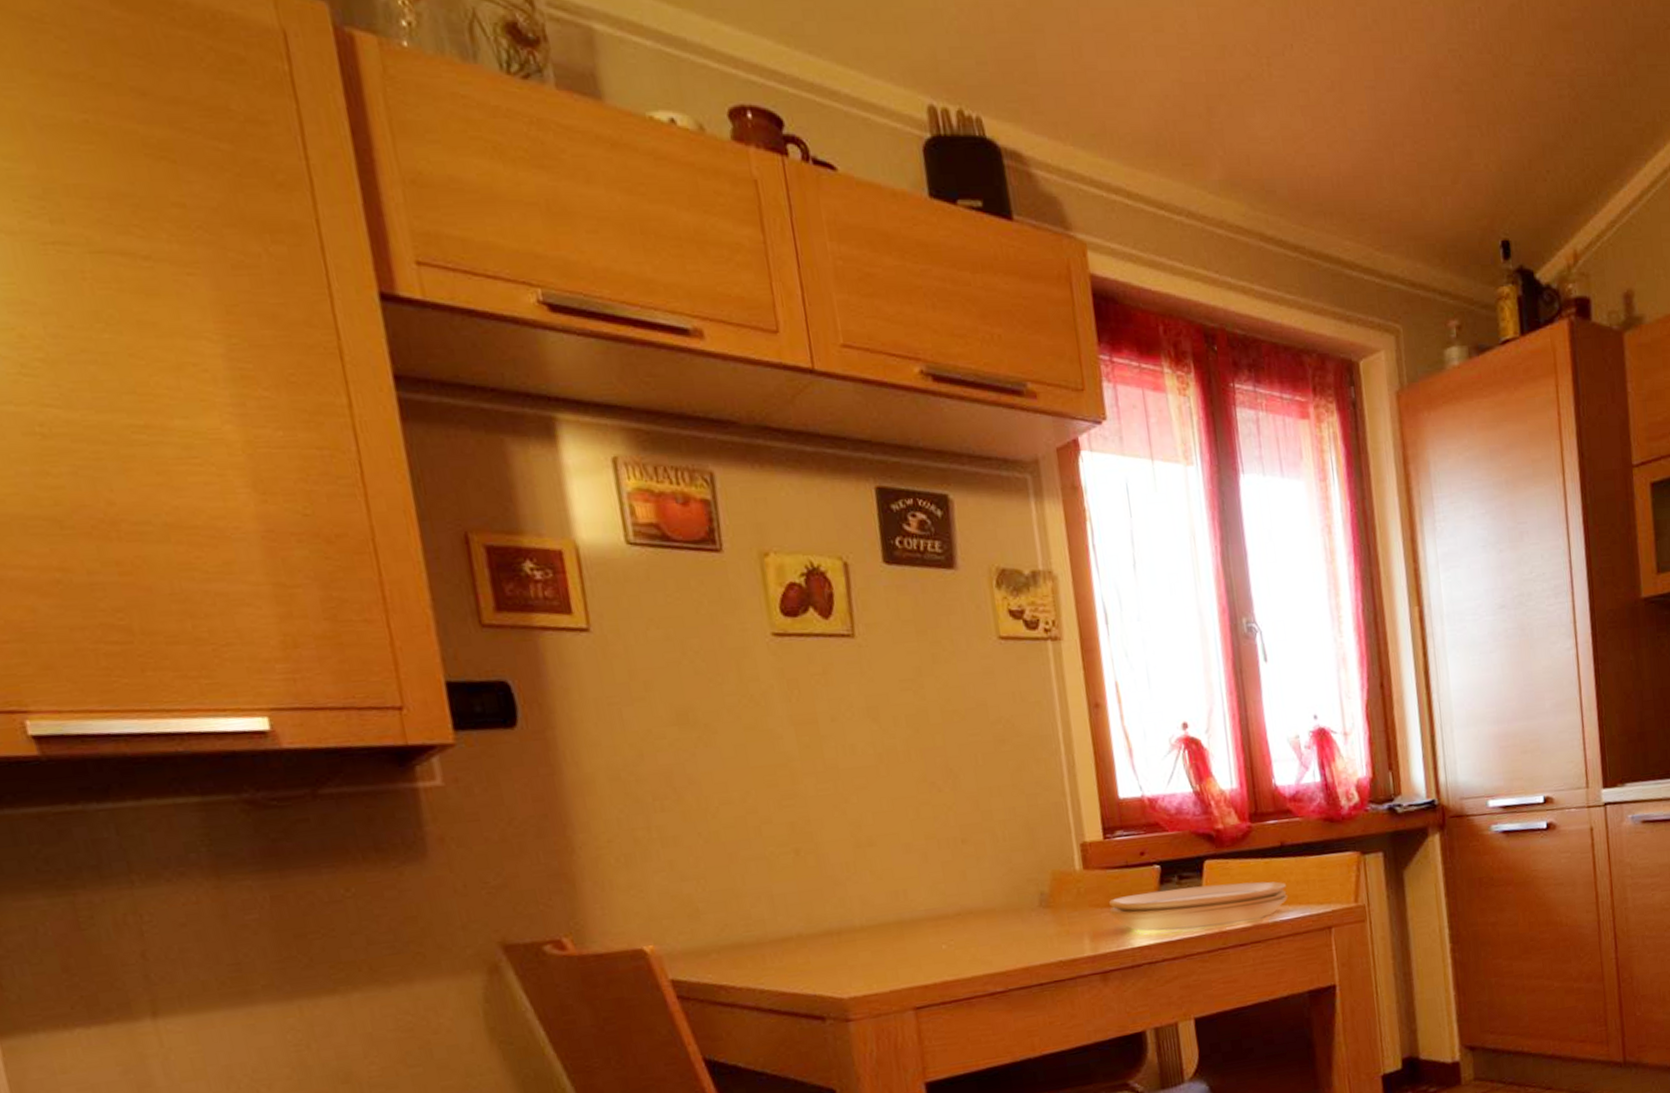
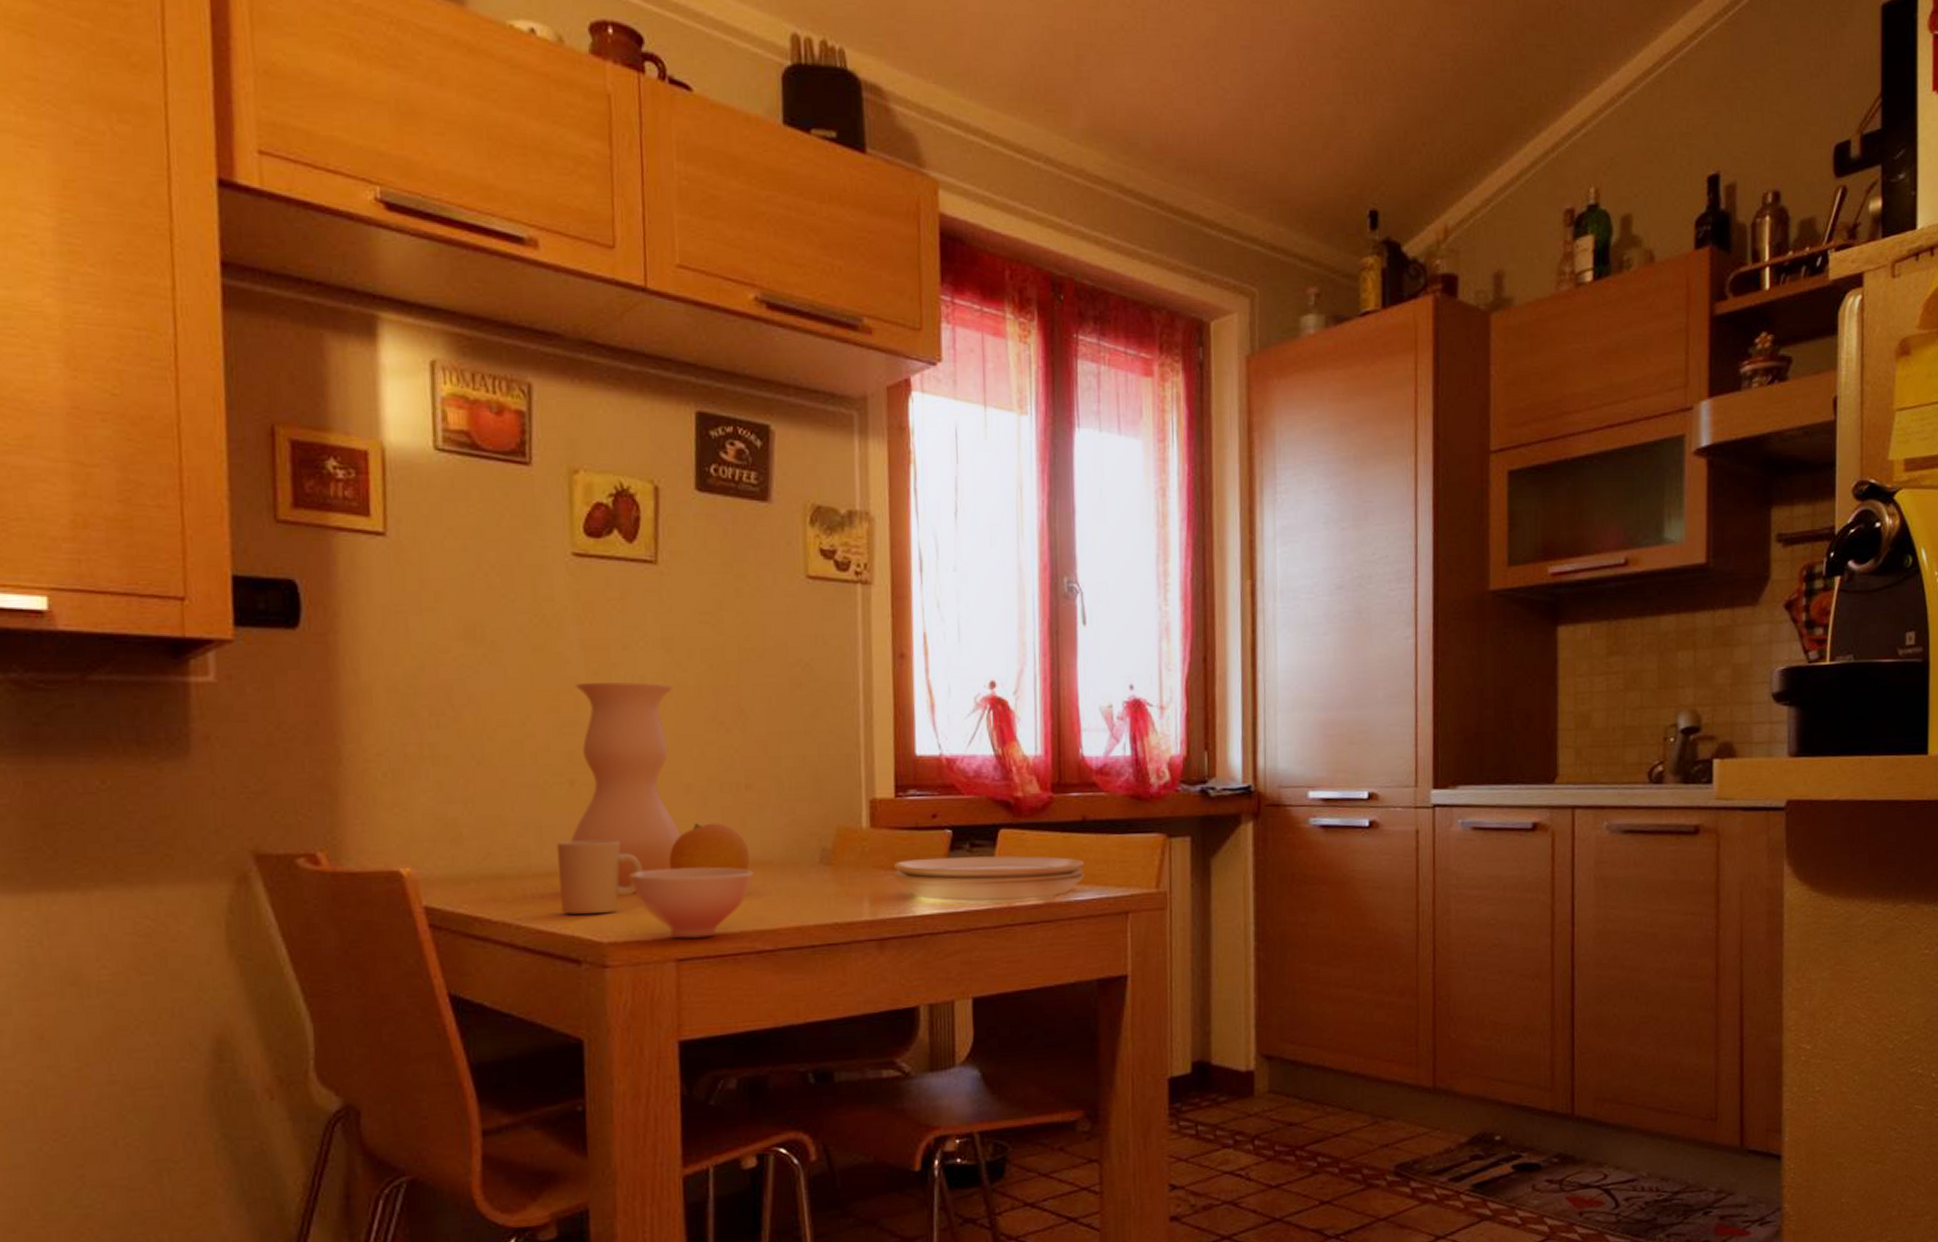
vase: none [789,751,906,947] -> present [570,682,681,889]
mug: none [789,902,874,975] -> present [556,839,643,915]
bowl: none [861,918,979,988] -> present [629,867,754,939]
fruit: none [896,877,974,925] -> present [668,823,750,871]

